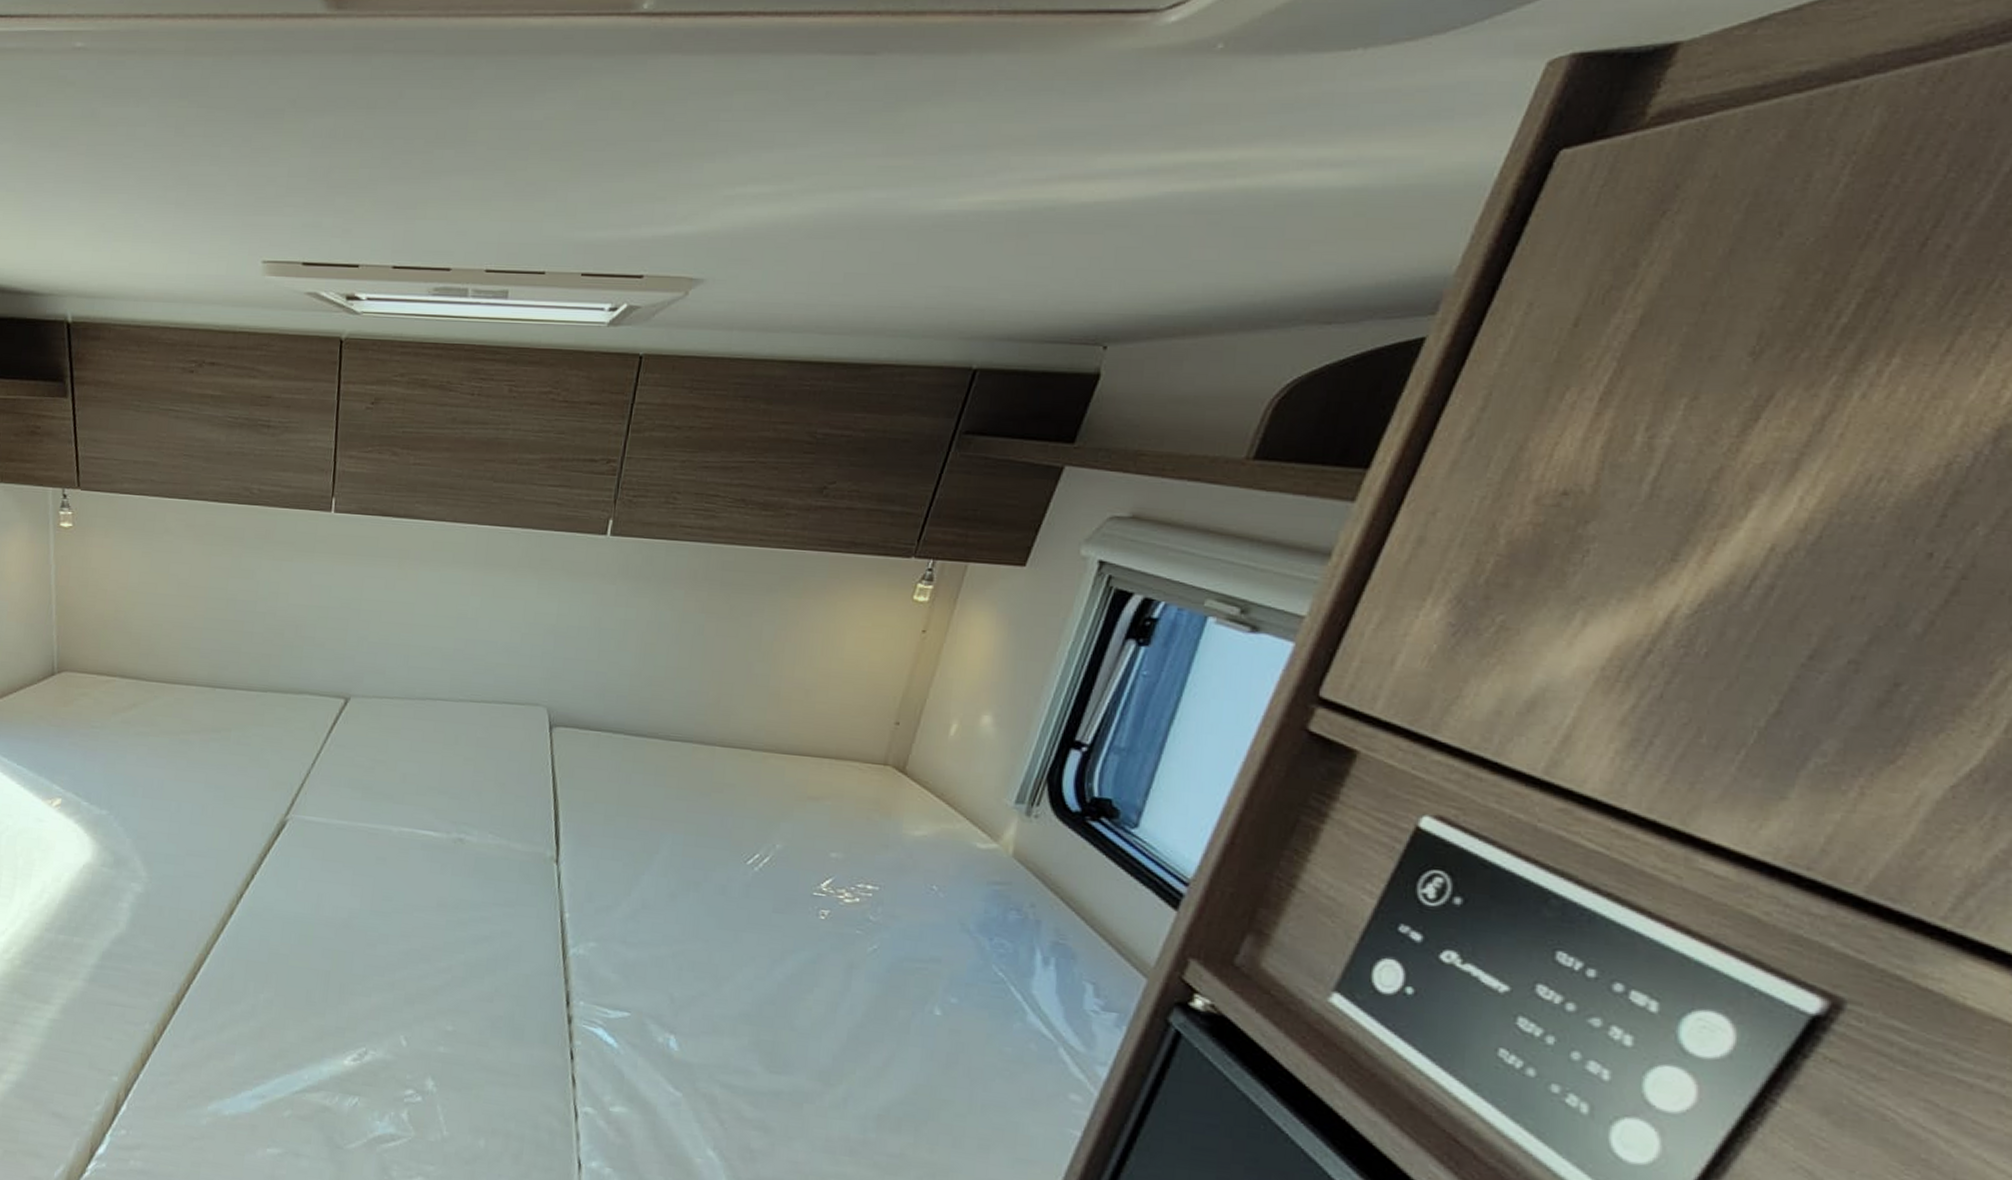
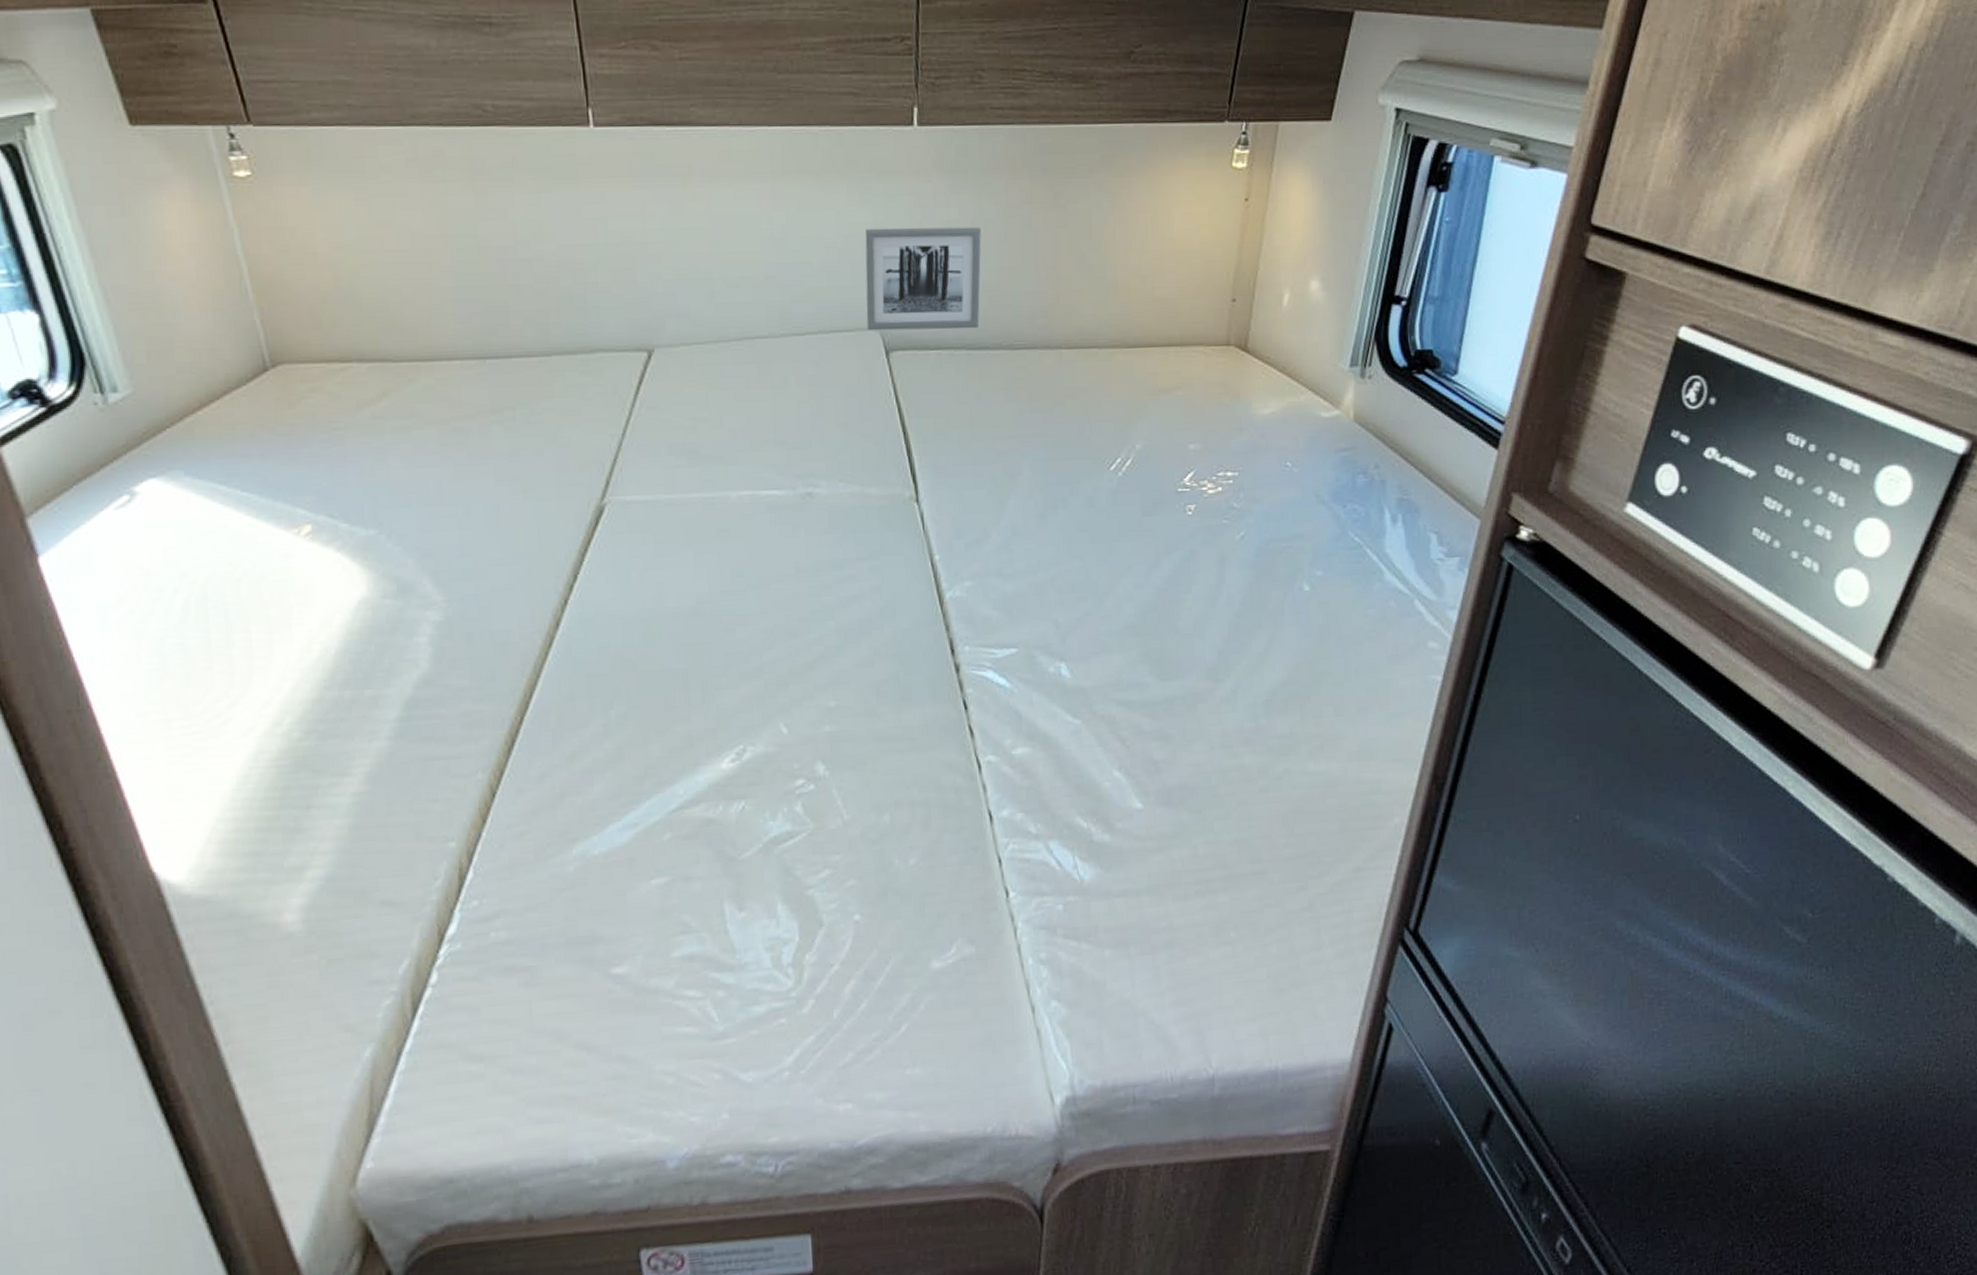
wall art: none [536,618,655,717] -> present [864,226,982,331]

